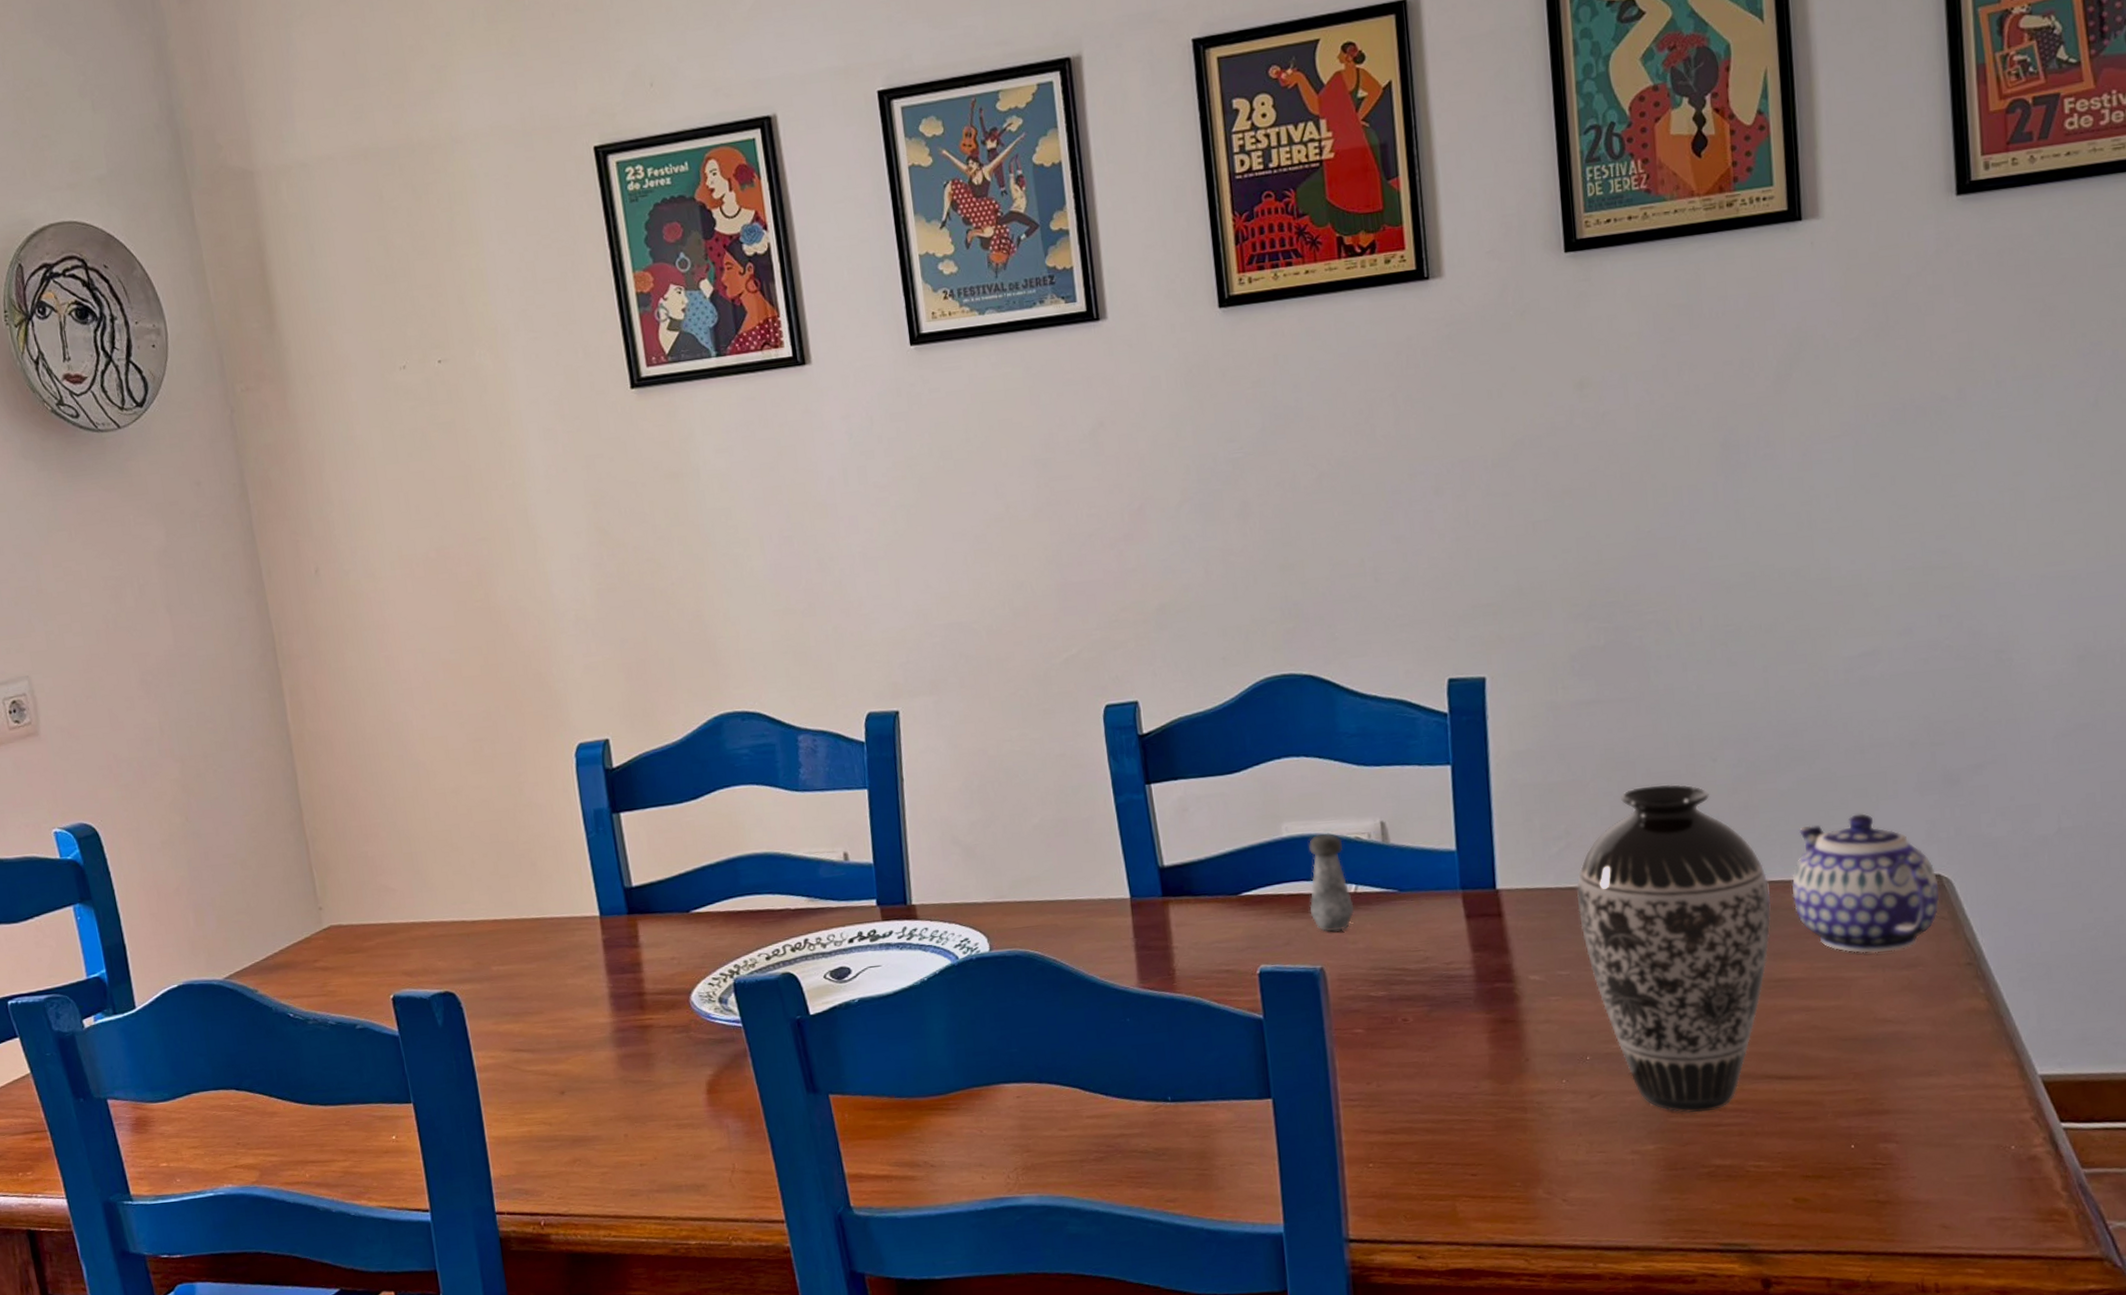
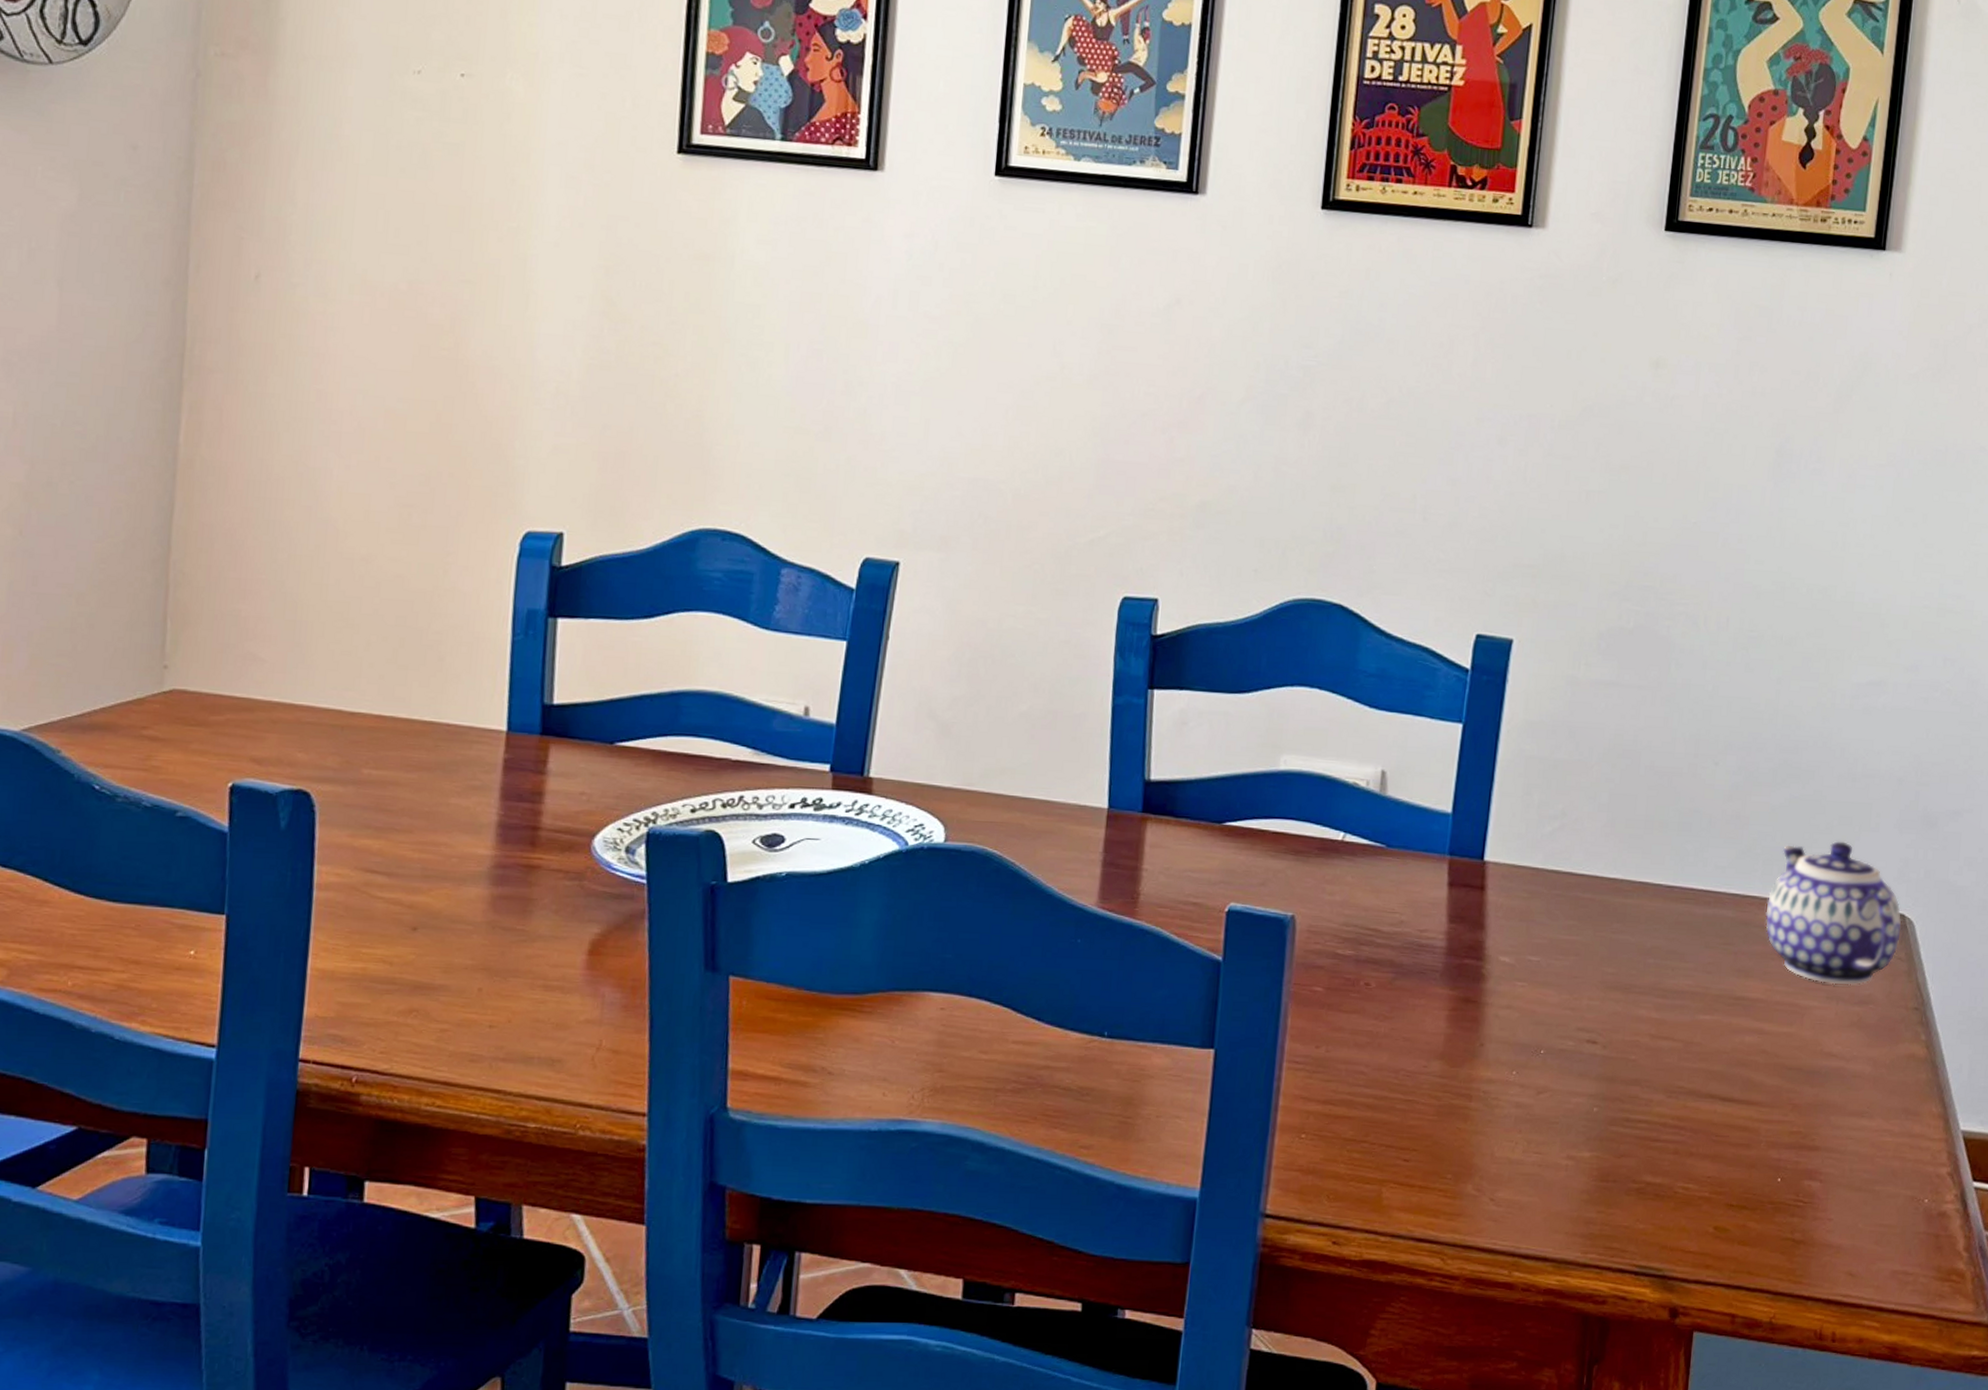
salt shaker: present [1309,833,1355,932] -> none [1292,772,1340,879]
decorative vase: present [1576,784,1771,1113] -> none [1559,778,1746,1125]

